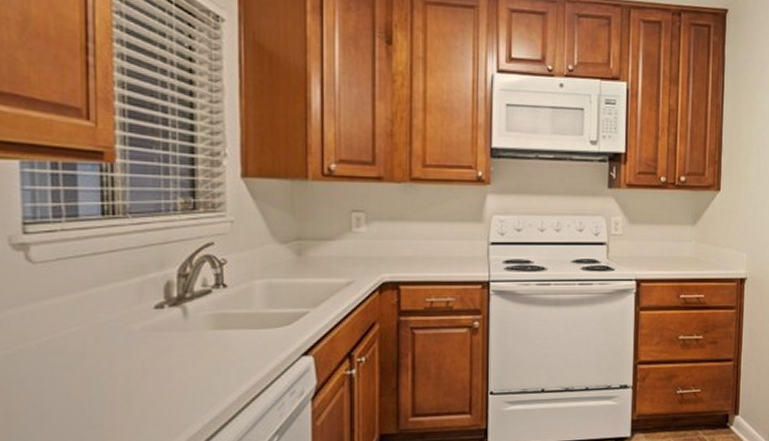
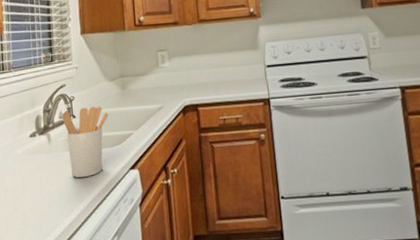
utensil holder: none [206,274,275,363] -> present [62,106,108,178]

